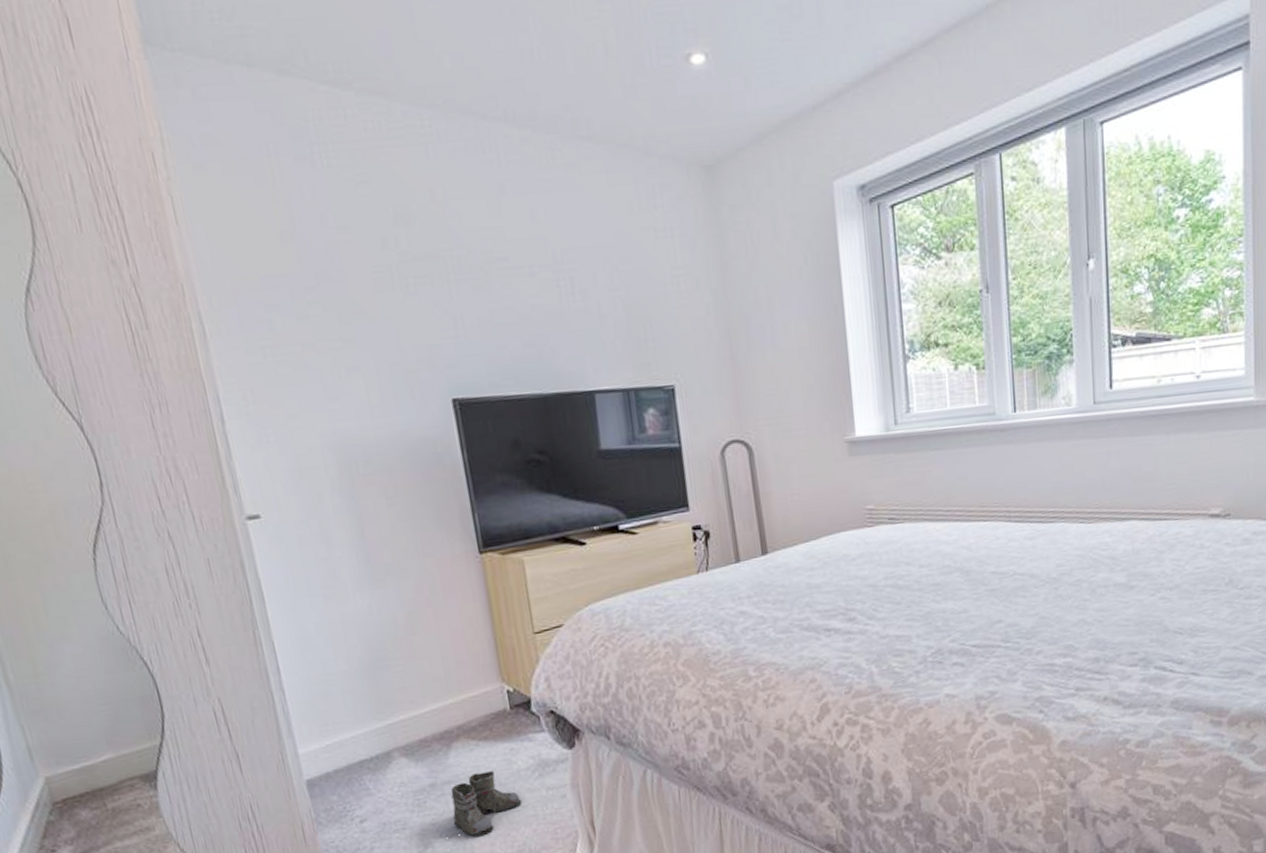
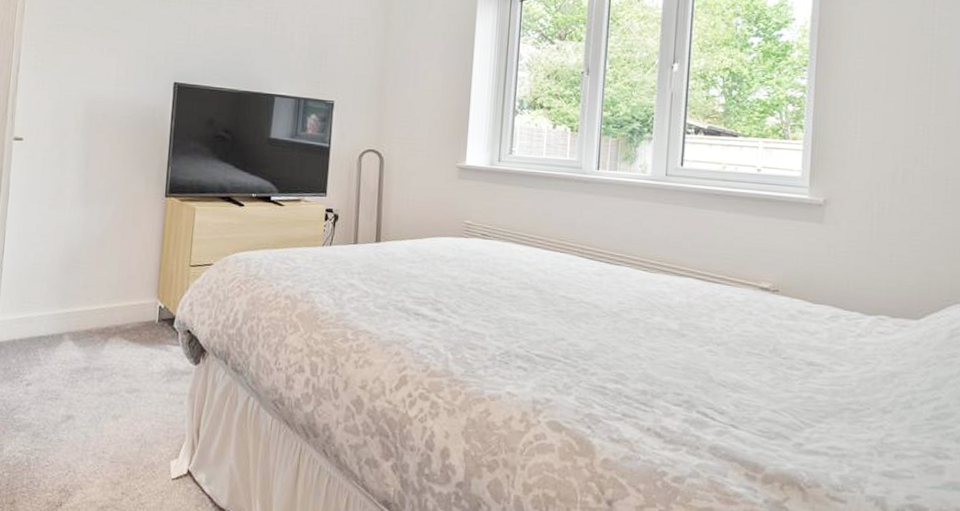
boots: present [449,771,522,839] -> none [88,367,149,420]

